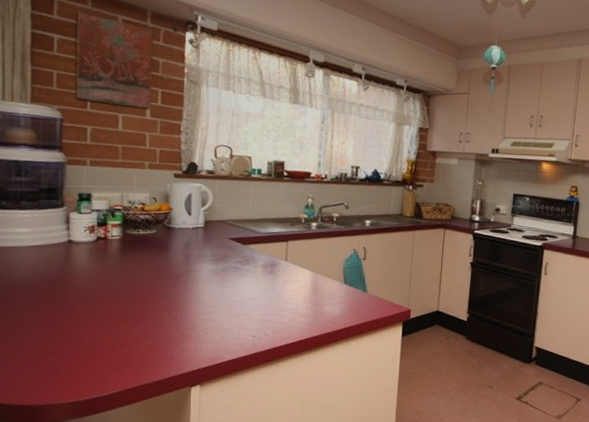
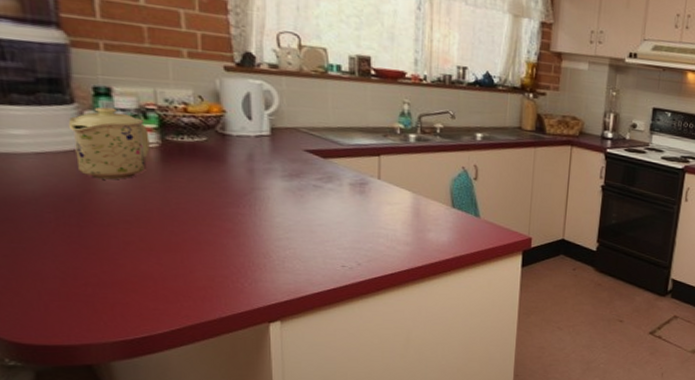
mug: none [57,208,114,266] -> present [68,106,150,180]

